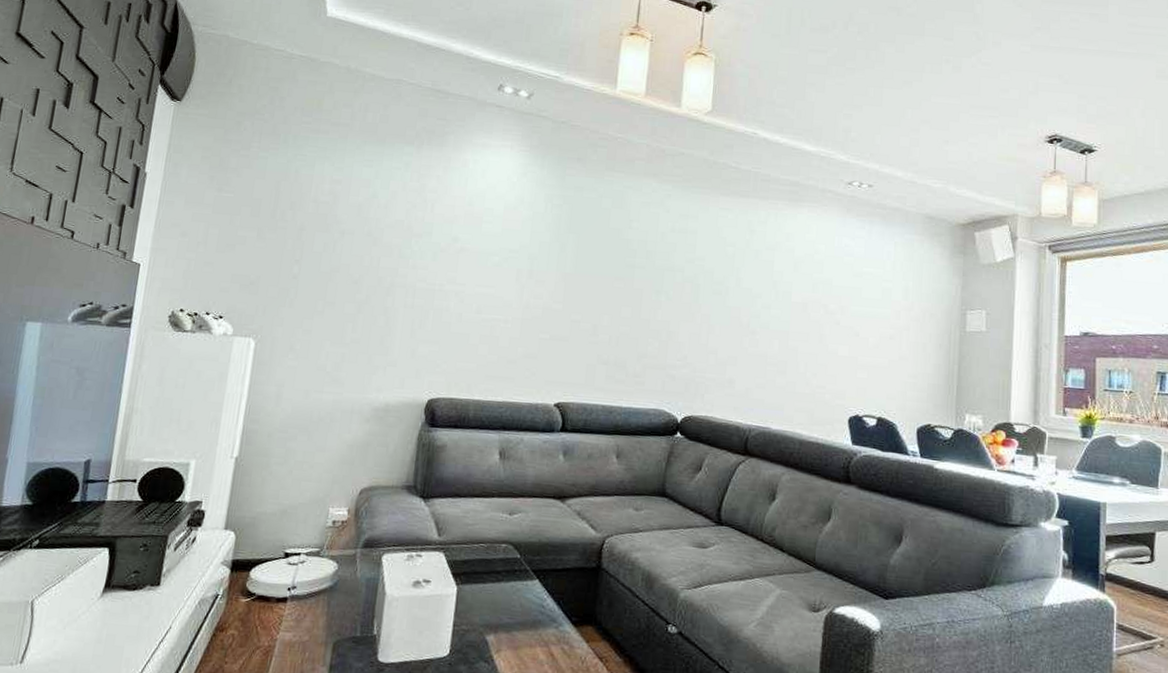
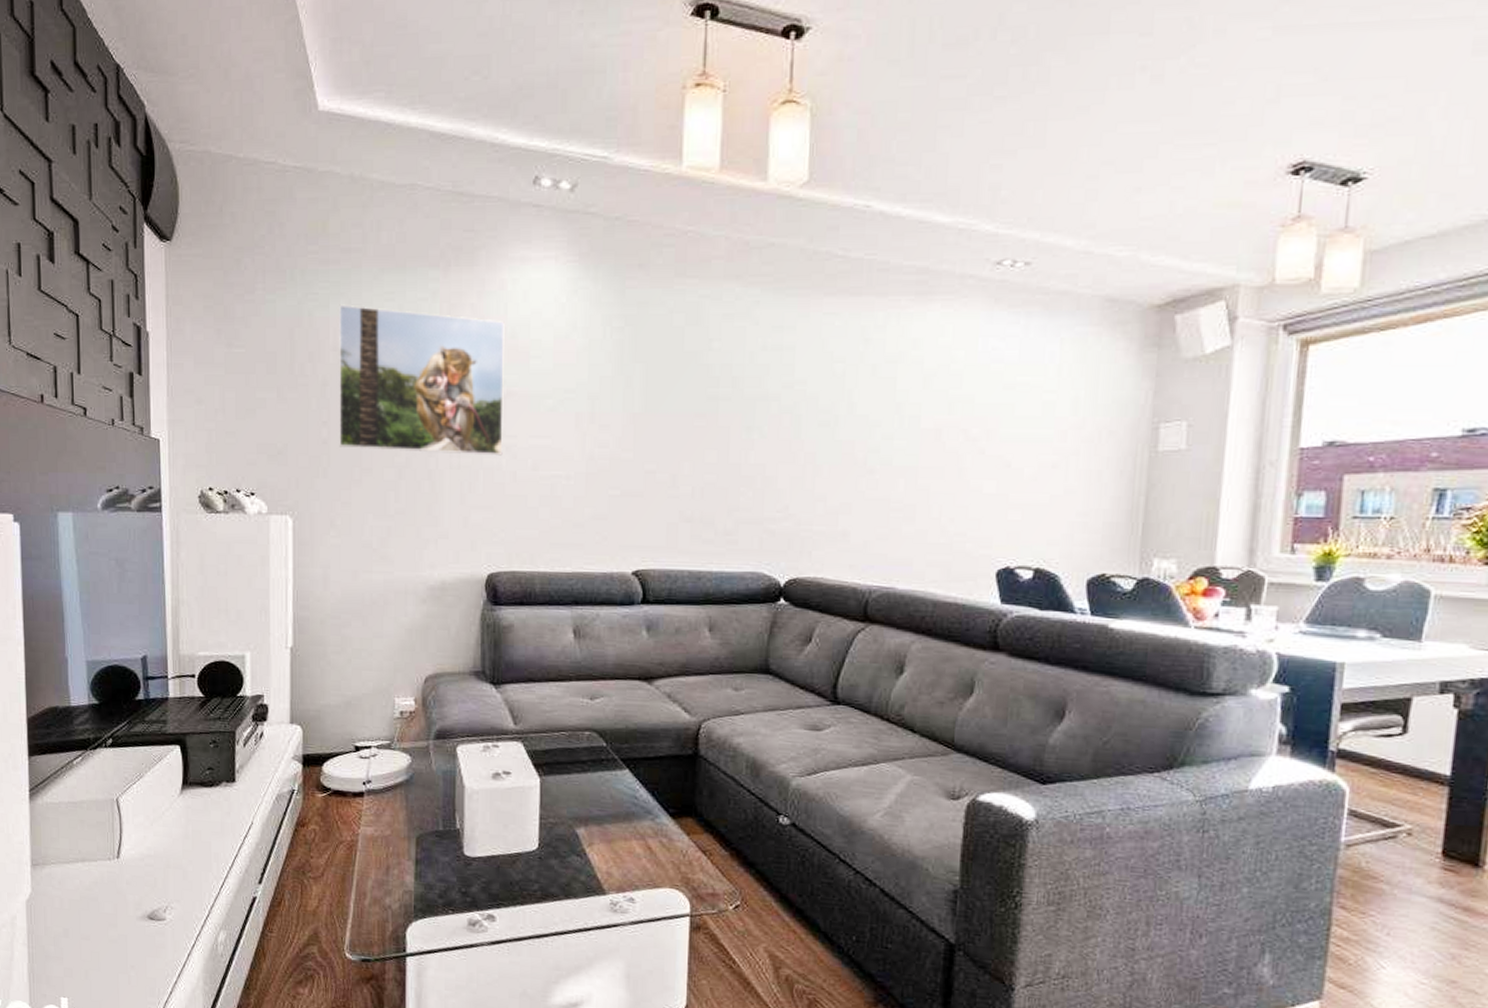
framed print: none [307,166,464,300] -> present [338,304,505,456]

